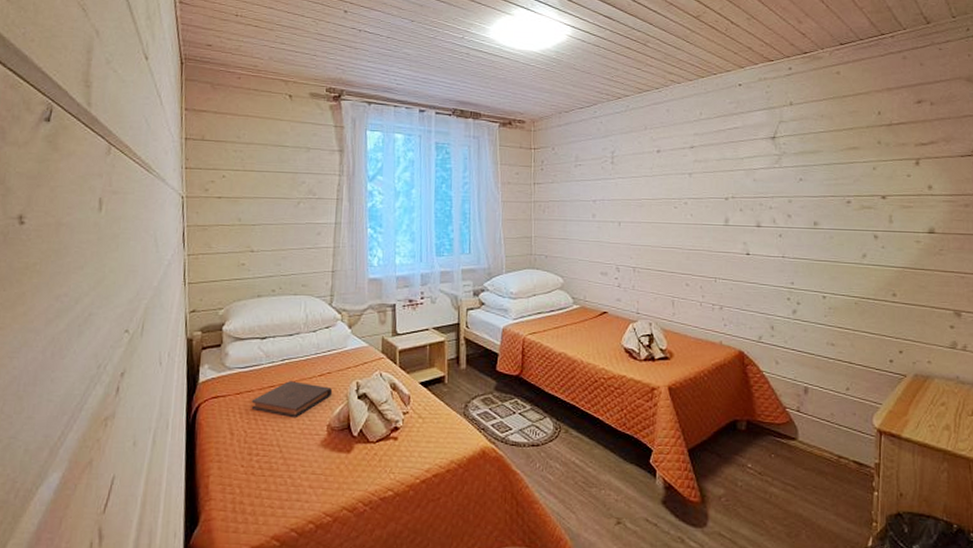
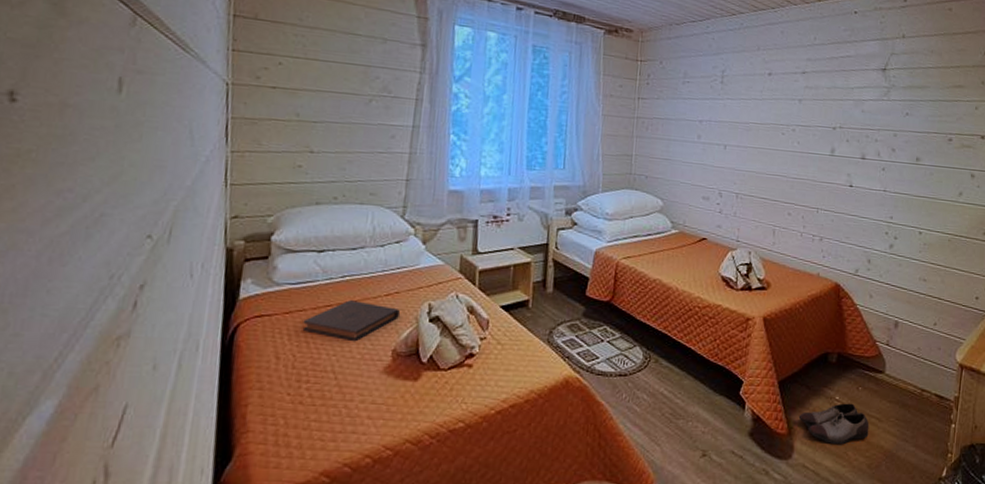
shoe: none [711,471,785,513] -> present [798,403,870,445]

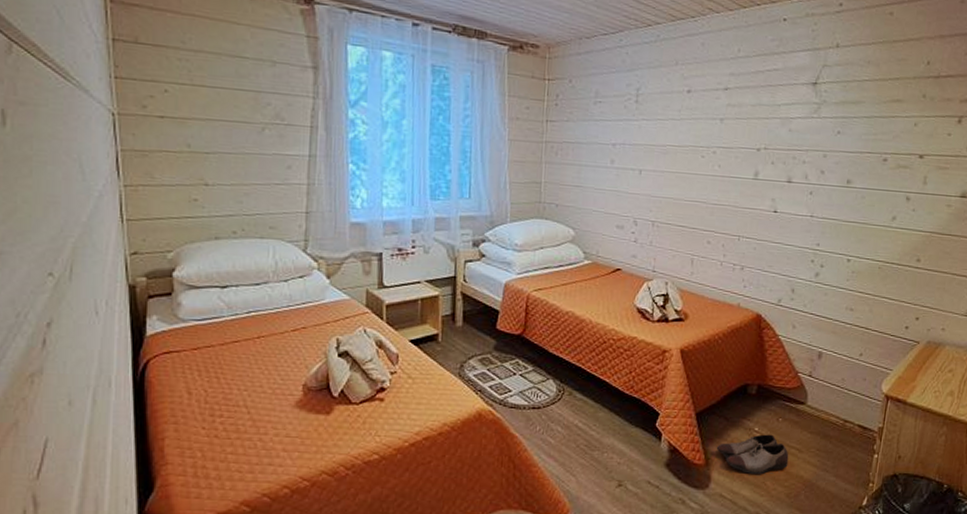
book: present [303,300,401,342] -> none [212,336,309,377]

